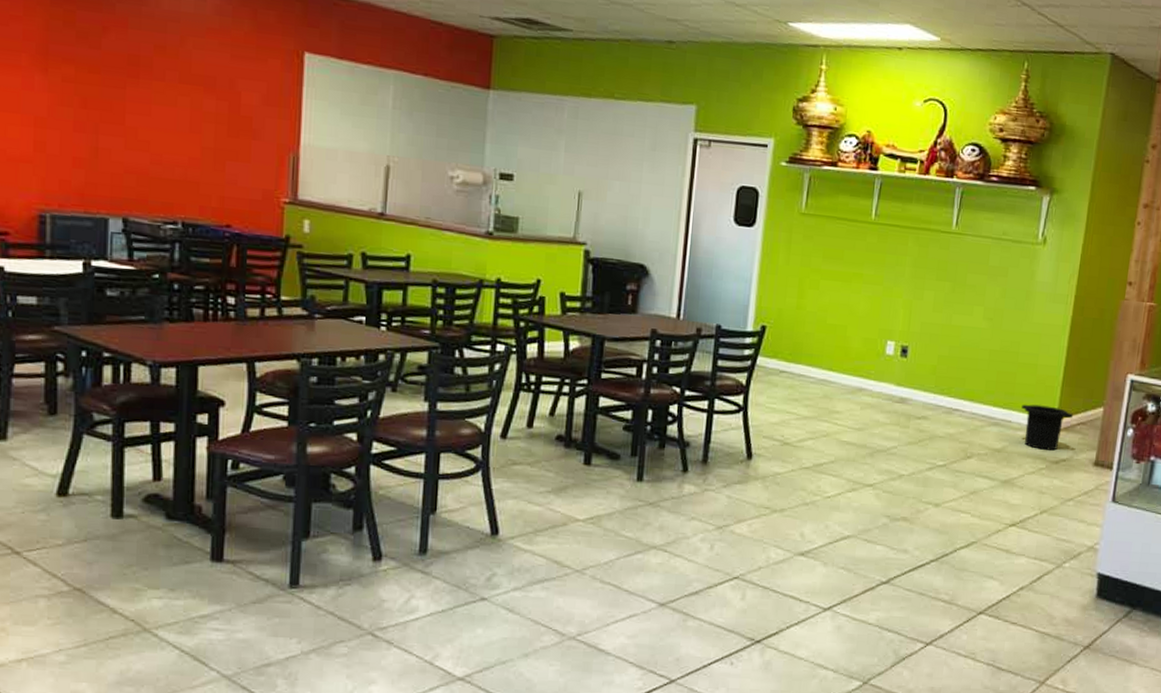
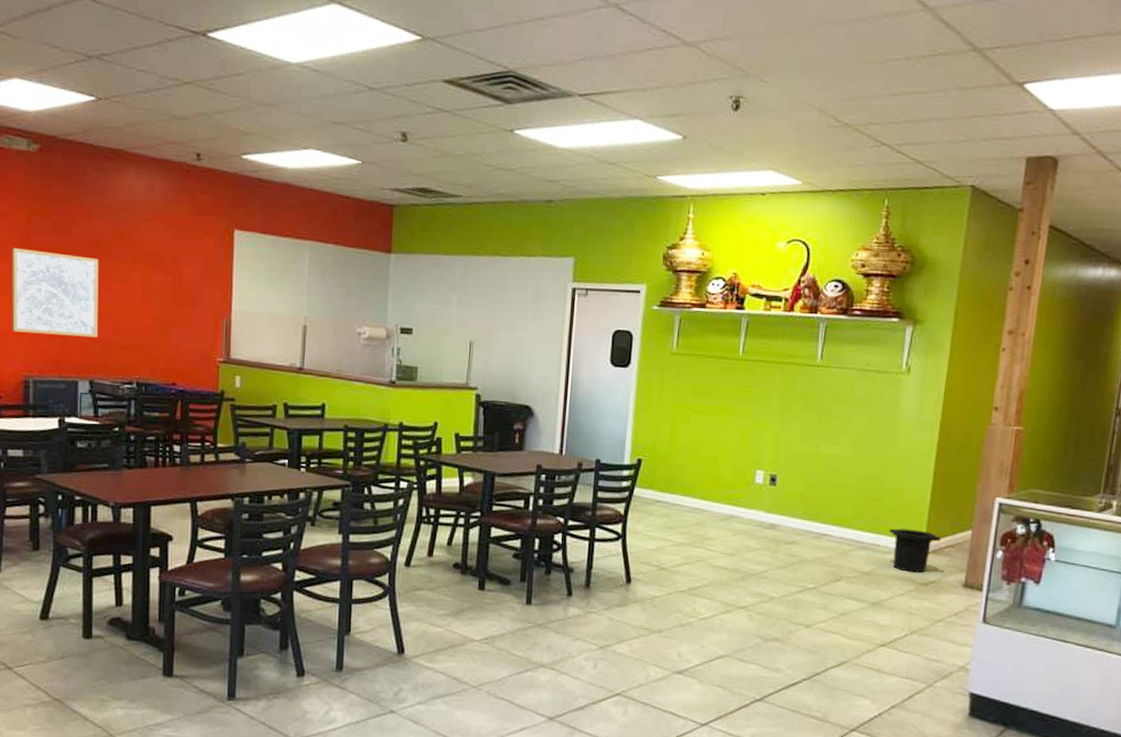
wall art: none [23,58,136,169] -> present [11,248,99,338]

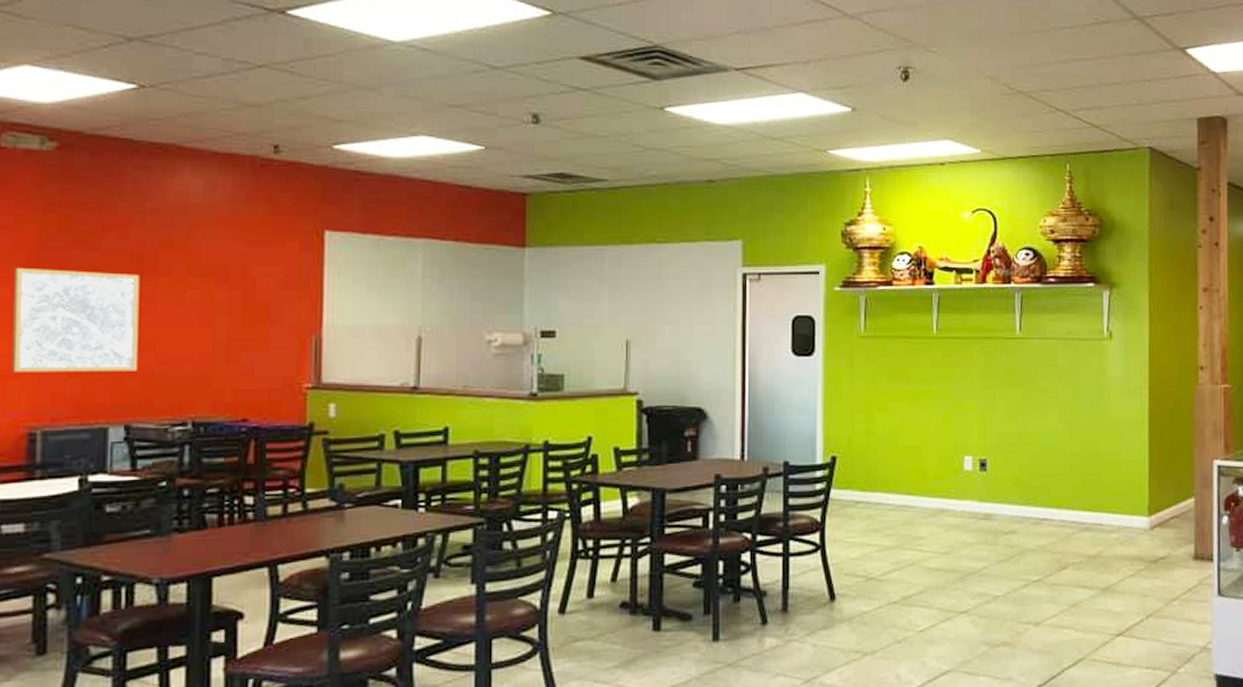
trash can: present [889,528,941,573] -> none [1111,503,1164,550]

